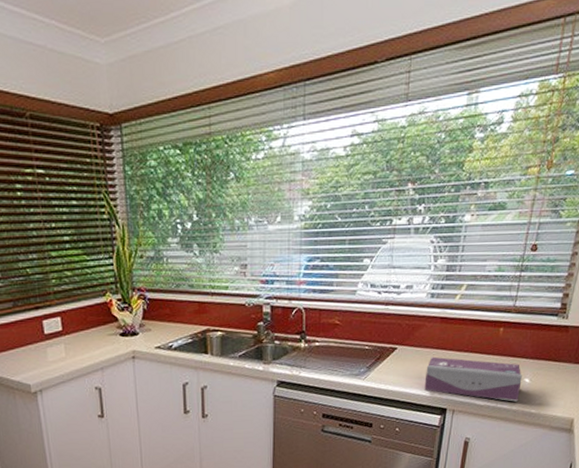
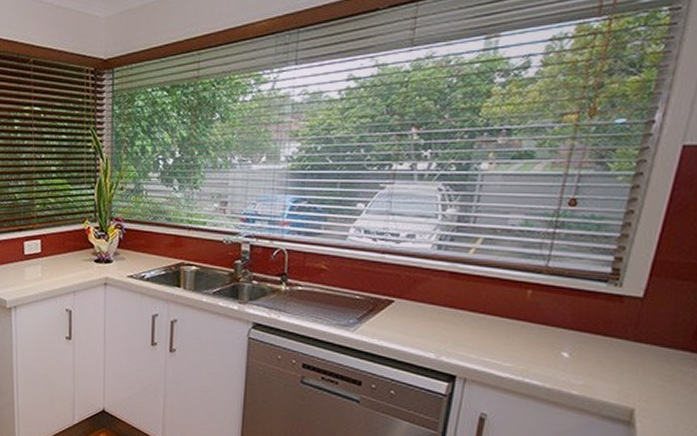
tissue box: present [424,356,522,402] -> none [427,314,558,379]

